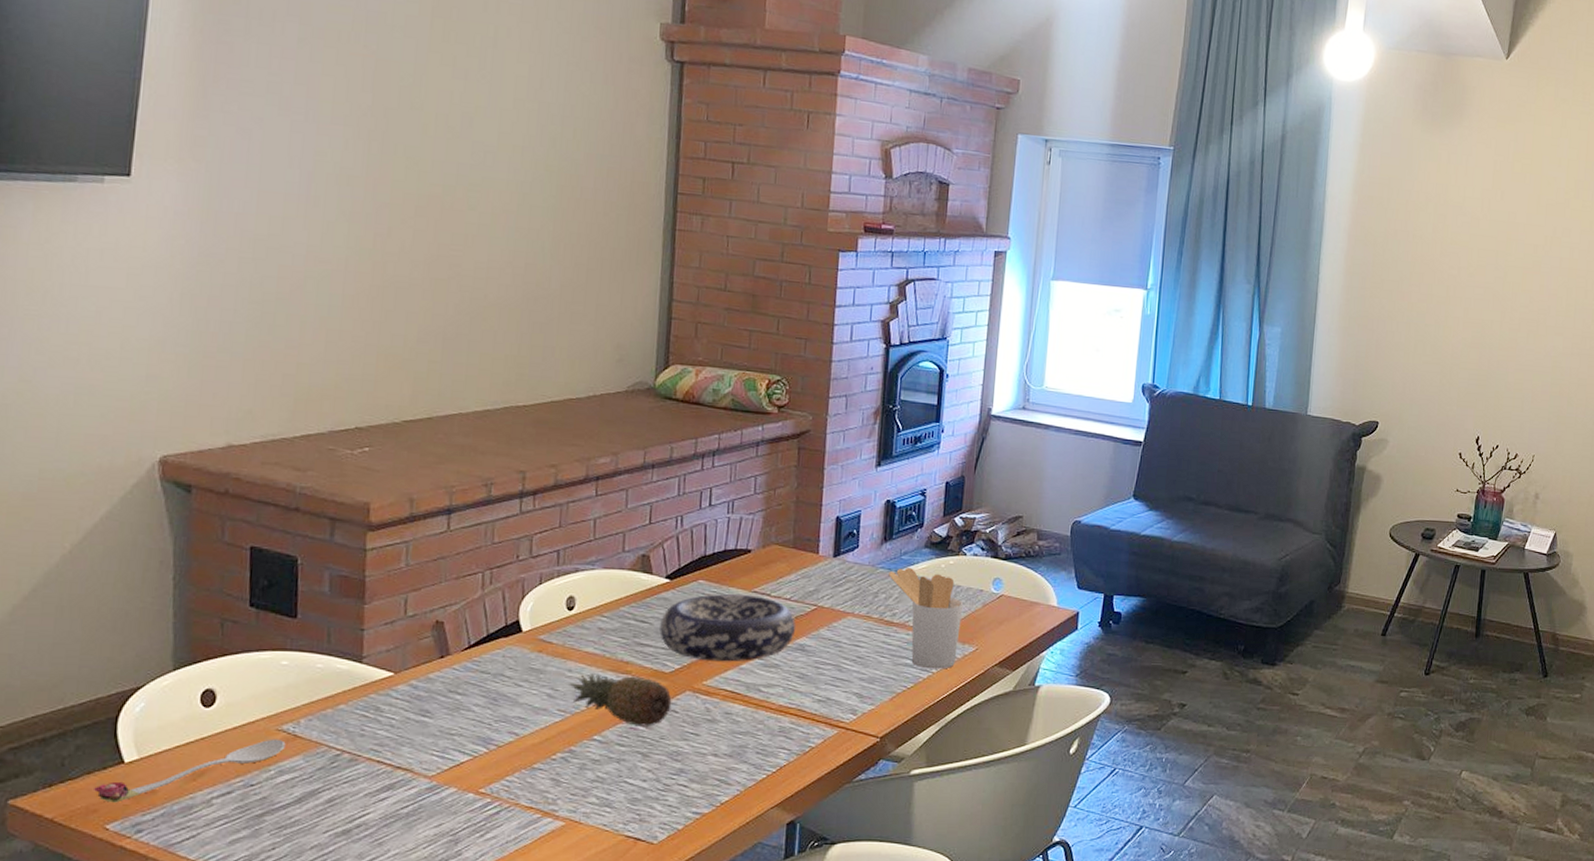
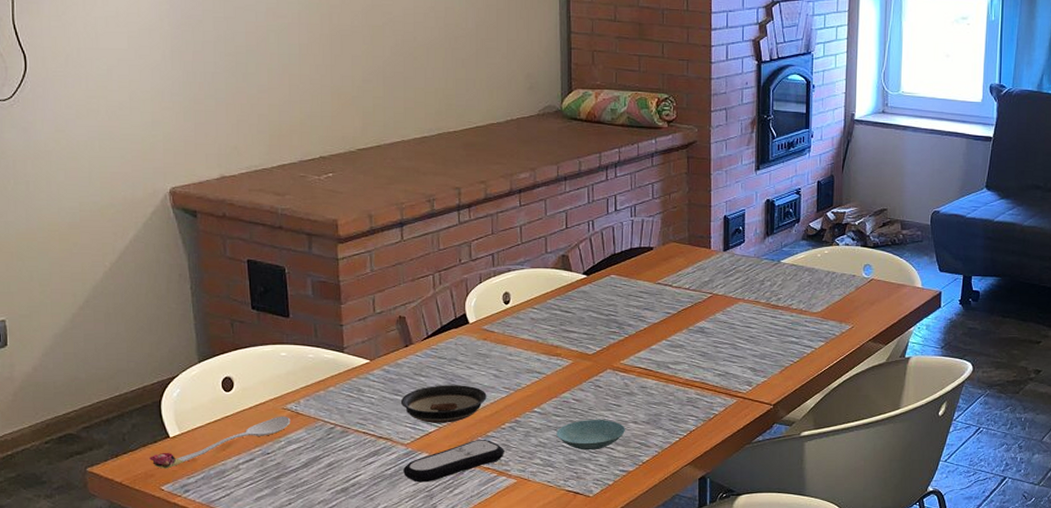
remote control: none [423,771,553,824] -> present [403,439,504,483]
saucer: none [428,705,537,752] -> present [400,385,487,423]
fruit: present [569,673,672,728] -> none [510,356,596,401]
saucer: none [618,751,704,788] -> present [556,420,626,450]
decorative bowl: present [659,594,797,662] -> none [581,286,696,344]
utensil holder: present [888,567,964,669] -> none [772,257,839,345]

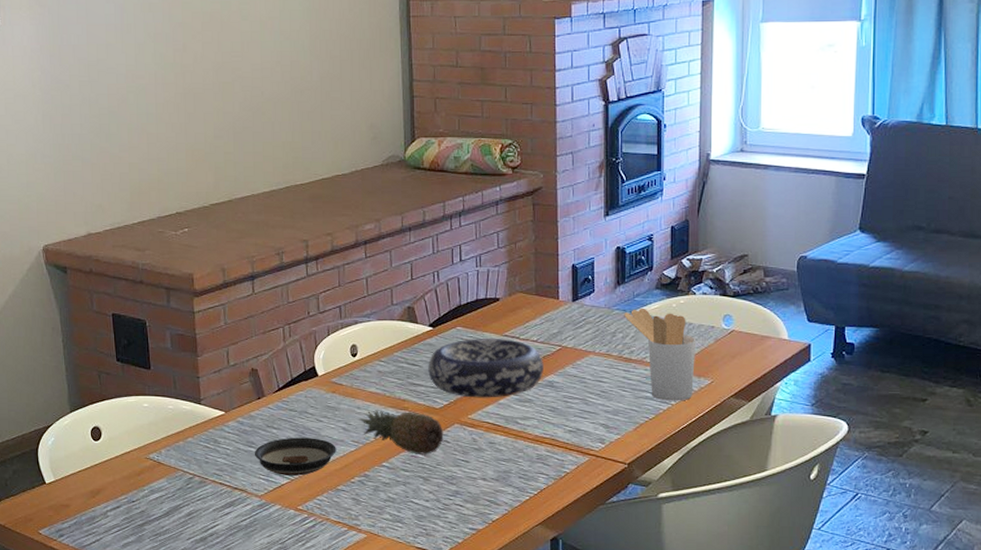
spoon: present [149,416,291,469] -> none [28,465,153,514]
remote control: present [403,439,504,483] -> none [258,492,354,535]
fruit: none [510,356,596,401] -> present [359,410,444,456]
saucer: present [556,420,626,450] -> none [405,475,475,507]
decorative bowl: none [581,286,696,344] -> present [428,339,545,398]
utensil holder: none [772,257,839,345] -> present [624,307,697,401]

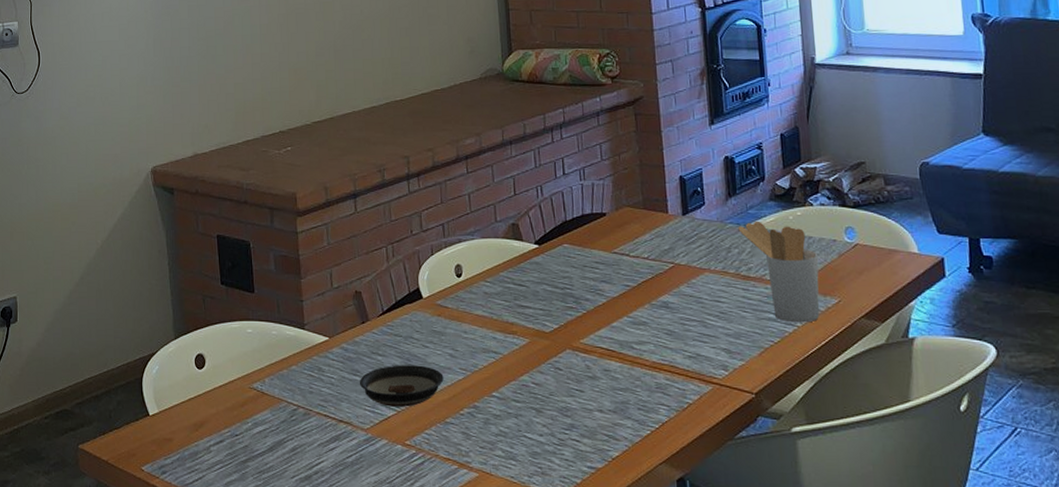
fruit: present [359,410,444,456] -> none [466,334,556,385]
decorative bowl: present [428,339,545,398] -> none [535,256,658,321]

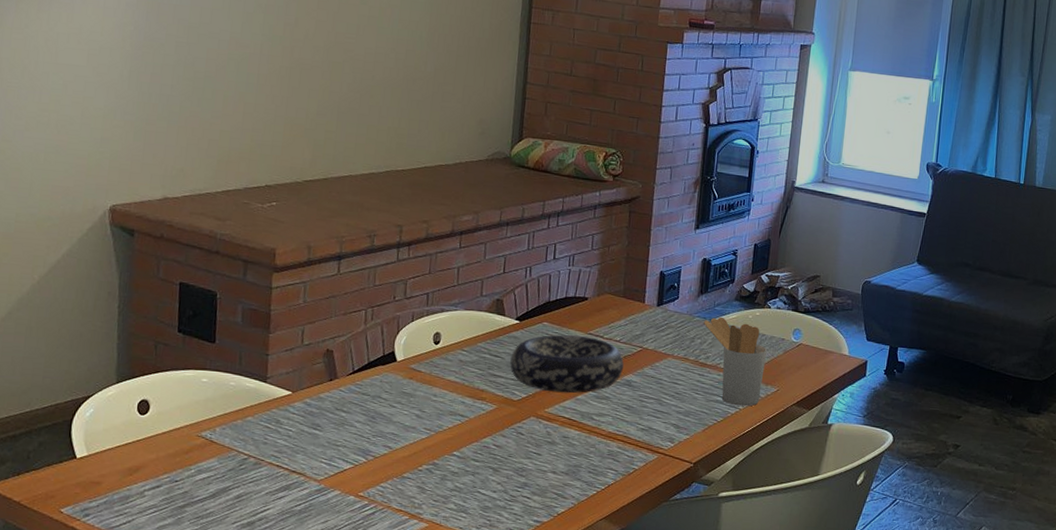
saucer: present [359,365,444,407] -> none [318,421,407,461]
decorative bowl: none [535,256,658,321] -> present [510,334,625,394]

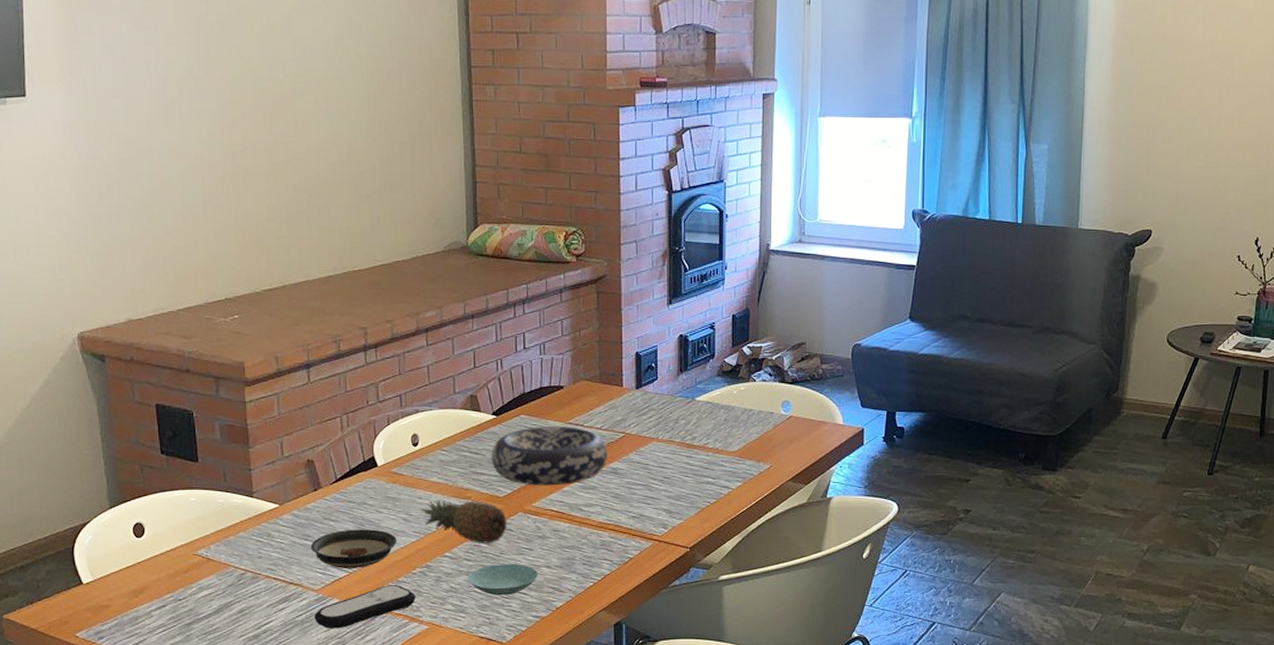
remote control: none [313,479,419,521] -> present [314,584,416,629]
saucer: none [318,421,407,461] -> present [310,529,397,568]
fruit: none [434,398,519,447] -> present [420,500,507,545]
saucer: none [473,466,544,499] -> present [468,564,539,596]
utensil holder: present [704,316,768,407] -> none [686,394,756,486]

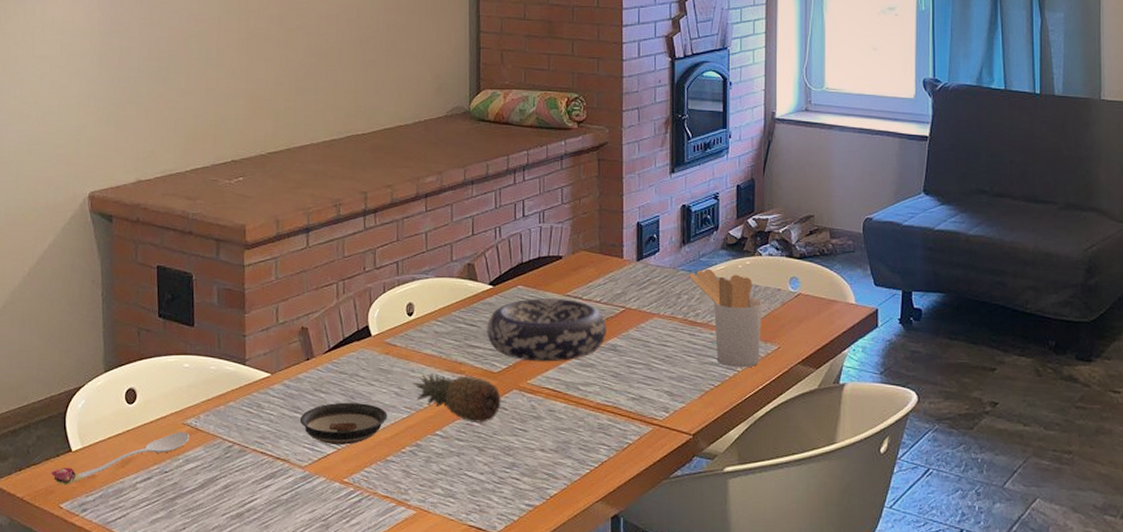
spoon: none [64,562,202,616] -> present [51,431,190,485]
remote control: present [314,584,416,629] -> none [300,463,404,511]
saucer: present [468,564,539,596] -> none [459,445,533,481]
utensil holder: none [686,394,756,486] -> present [689,268,763,368]

